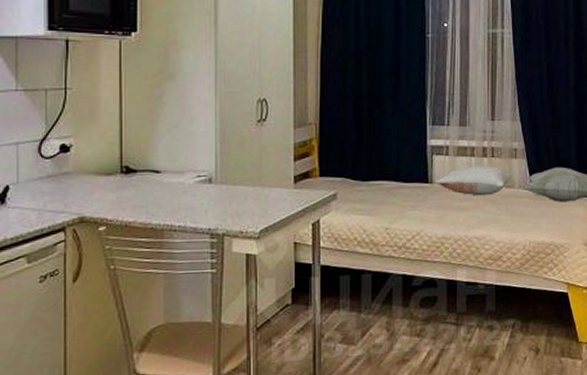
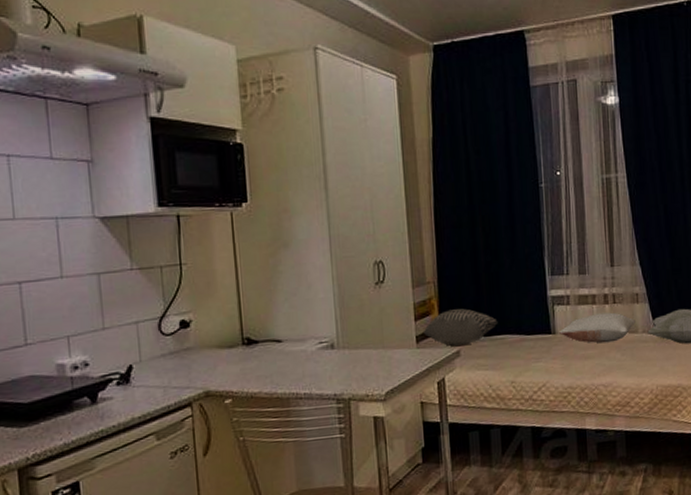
cushion: none [301,152,376,189] -> present [423,308,498,346]

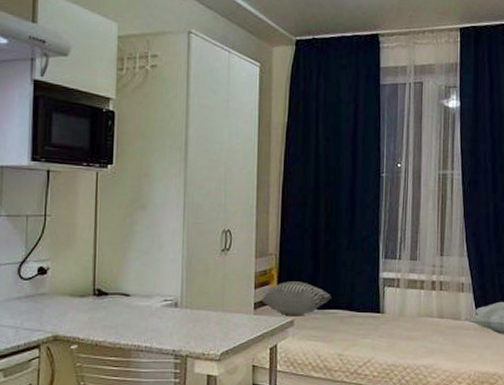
pillow: present [558,312,636,343] -> none [386,298,459,327]

